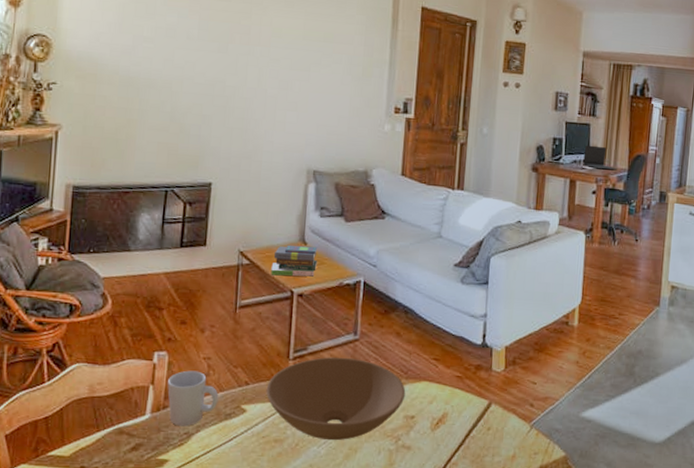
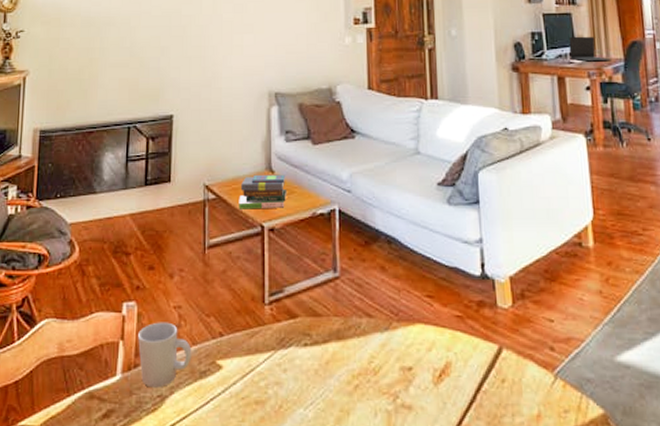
bowl: present [266,357,406,441] -> none [242,299,399,401]

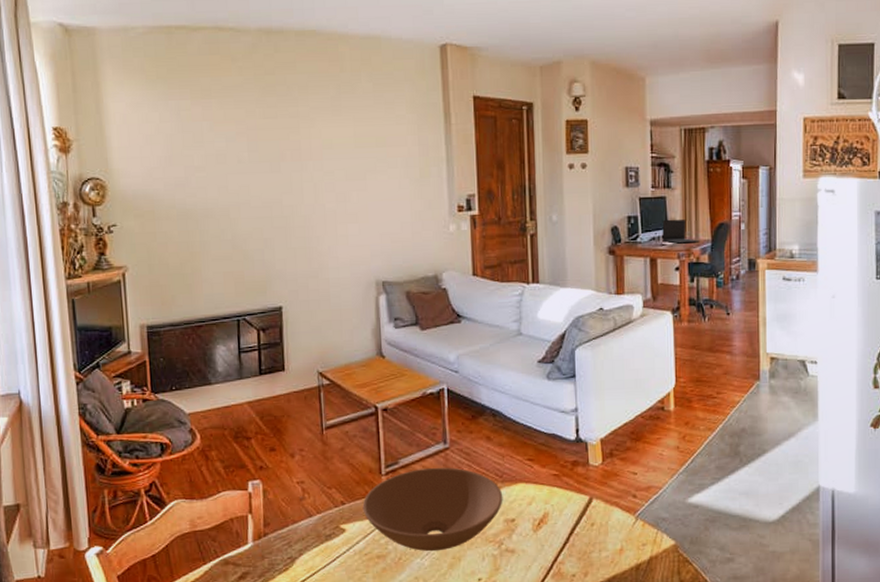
mug: present [138,322,192,388] -> none [265,495,317,552]
books: present [239,174,288,209] -> none [352,359,399,393]
bowl: none [242,299,399,401] -> present [362,467,503,552]

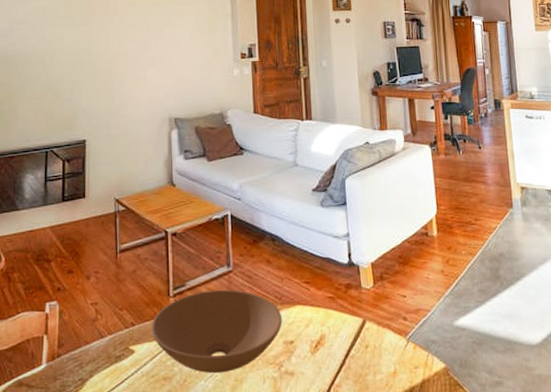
laptop: present [662,218,700,244] -> none [417,65,451,86]

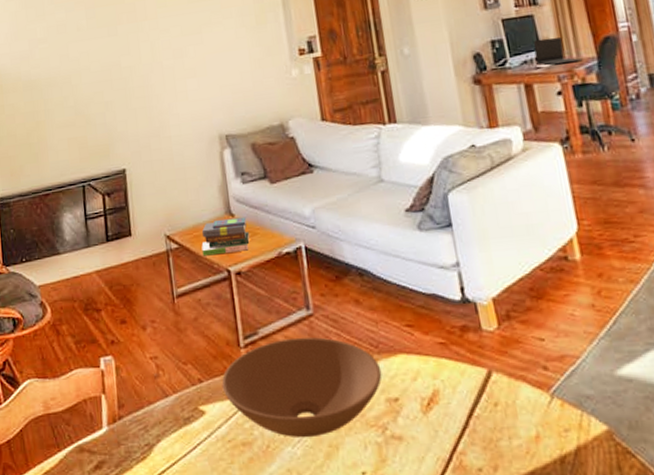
books: none [145,187,187,218] -> present [201,216,250,256]
laptop: none [417,65,451,86] -> present [533,36,583,65]

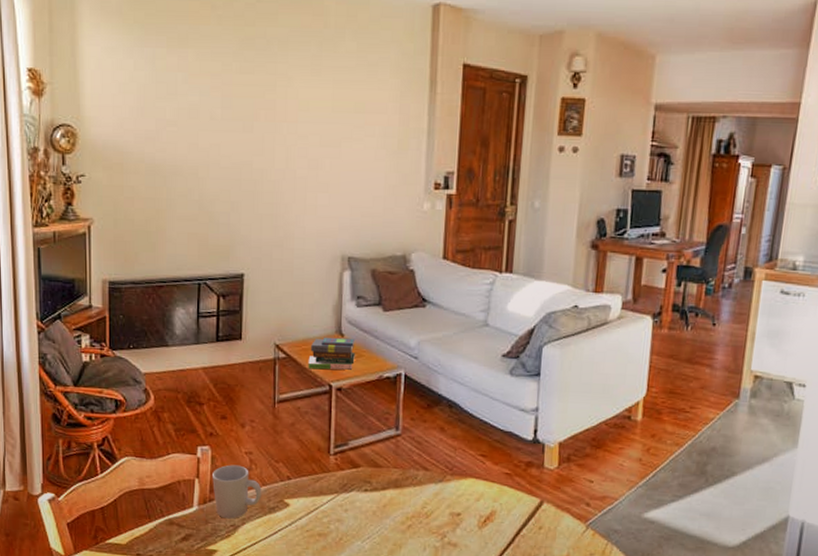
mug: none [119,373,174,437] -> present [212,464,262,519]
bowl: present [221,337,382,438] -> none [308,452,451,536]
laptop: present [533,36,583,65] -> none [652,215,693,245]

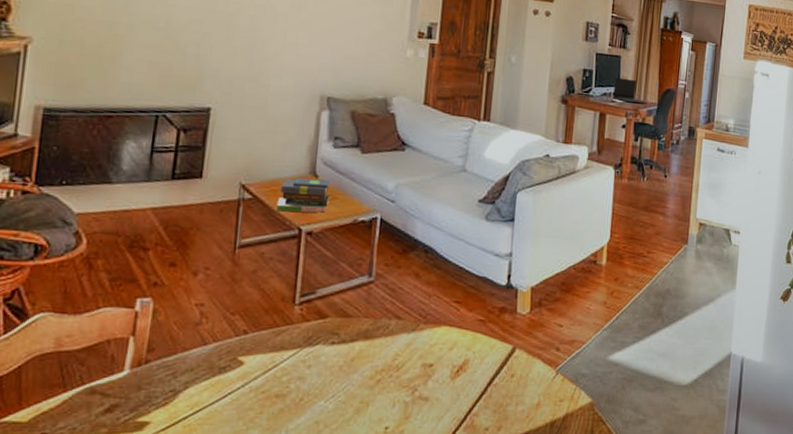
mug: present [212,464,262,519] -> none [151,319,212,383]
laptop: none [652,215,693,245] -> present [613,77,647,105]

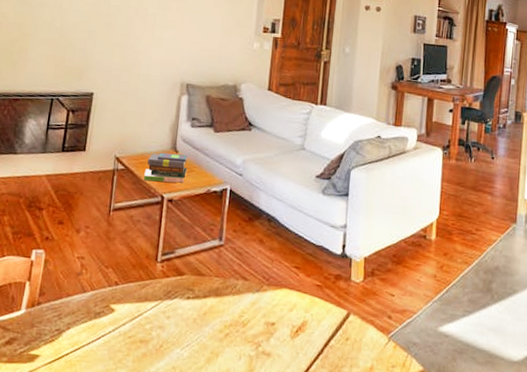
laptop: present [613,77,647,105] -> none [440,65,473,91]

